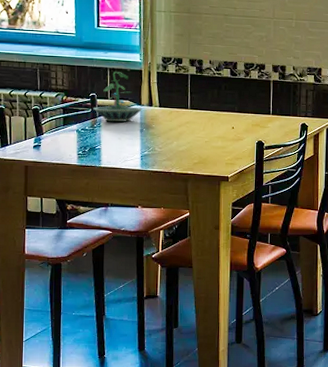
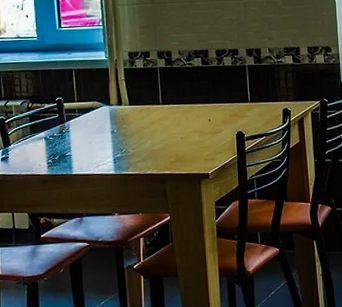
terrarium: present [93,72,143,123] -> none [60,72,112,126]

